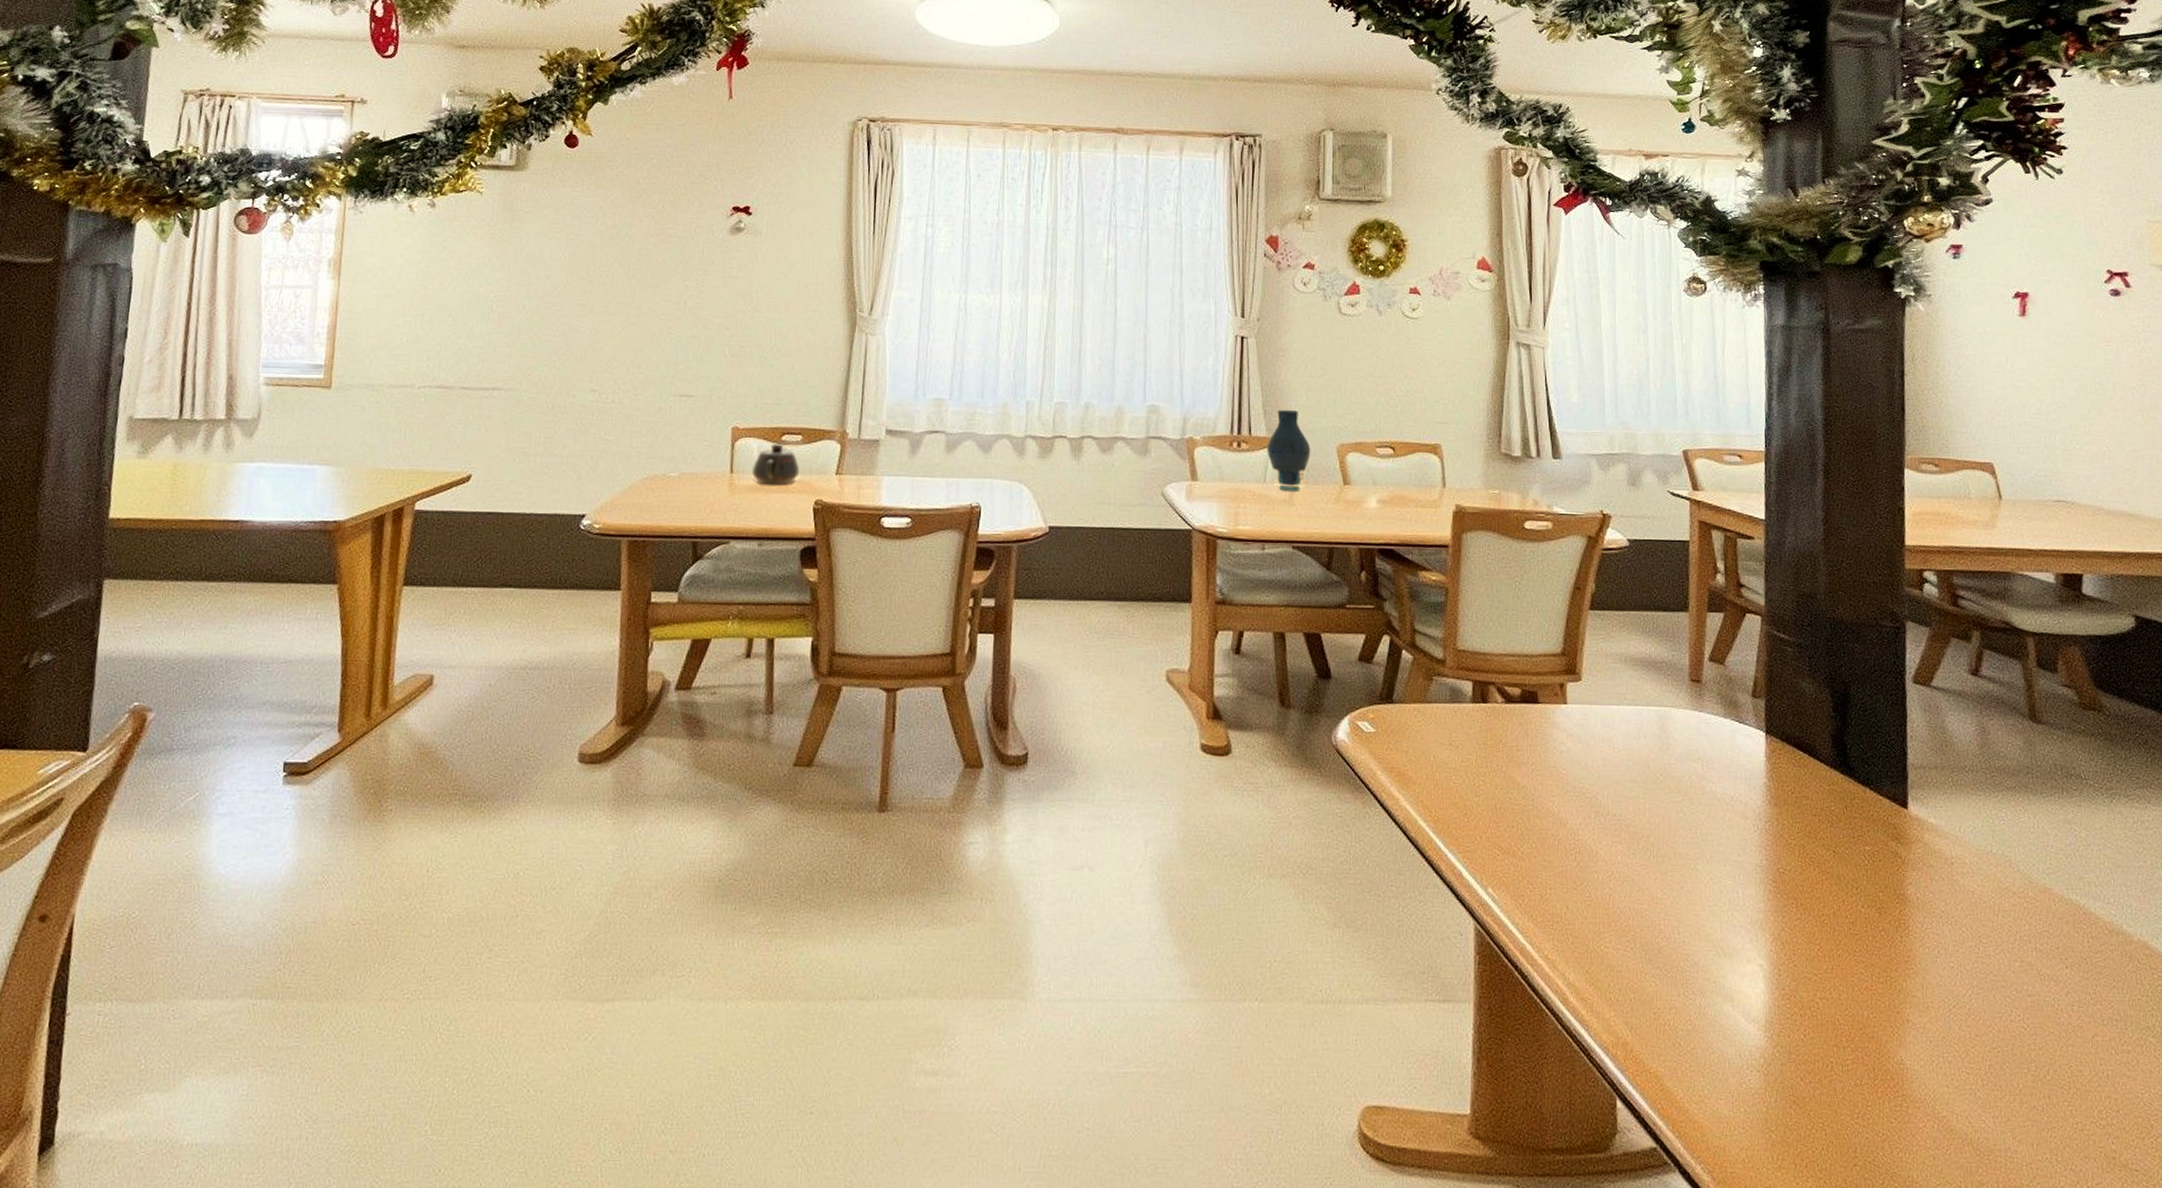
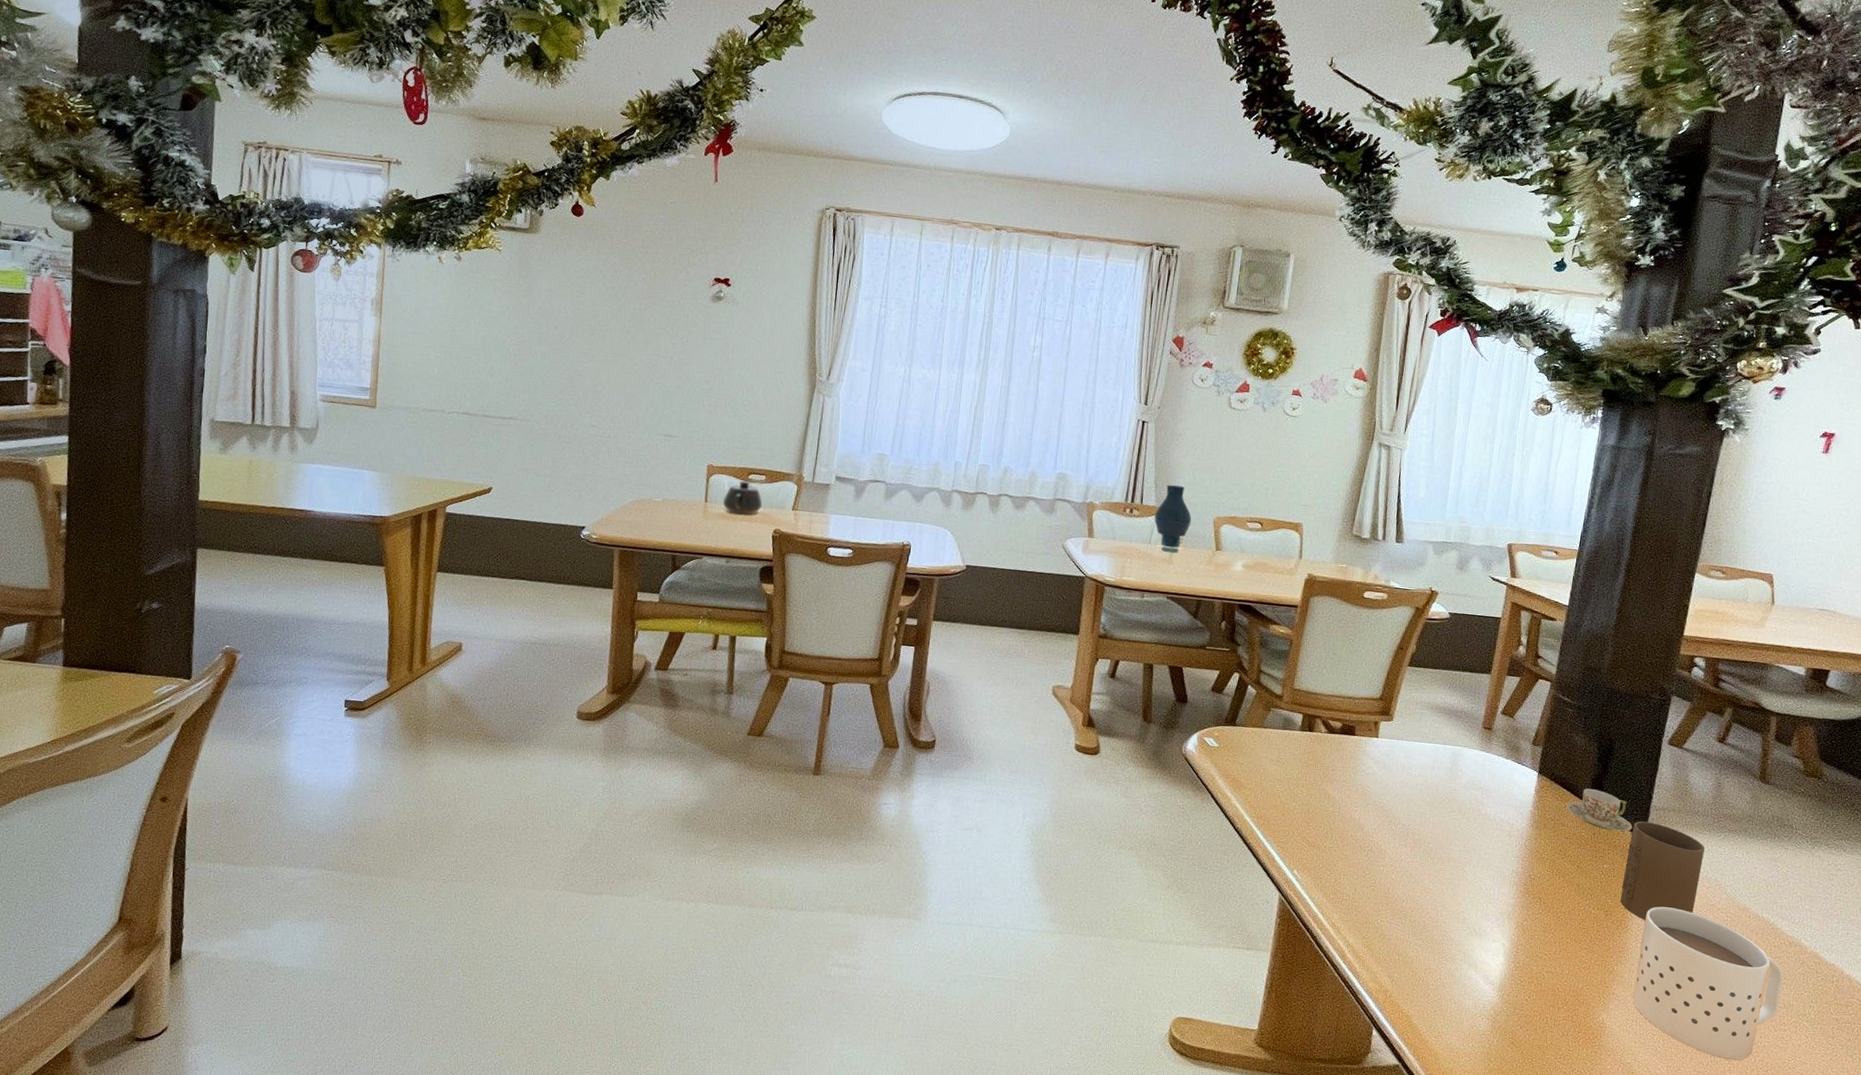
teacup: none [1805,747,1890,801] -> present [1565,788,1632,832]
cup: none [1890,784,1985,916] -> present [1620,821,1705,920]
mug: none [1927,896,2114,1100] -> present [1632,906,1784,1061]

